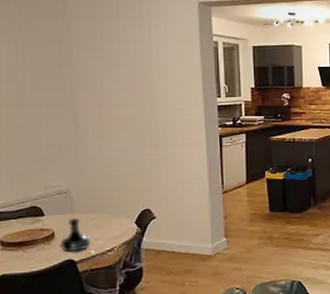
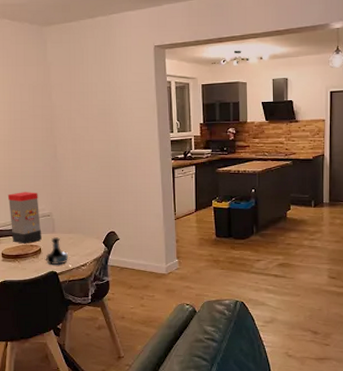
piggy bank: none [10,165,56,228] -> present [7,192,42,244]

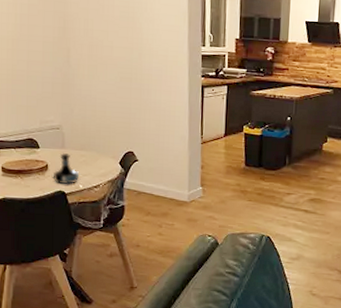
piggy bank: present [7,192,42,244] -> none [10,99,49,159]

